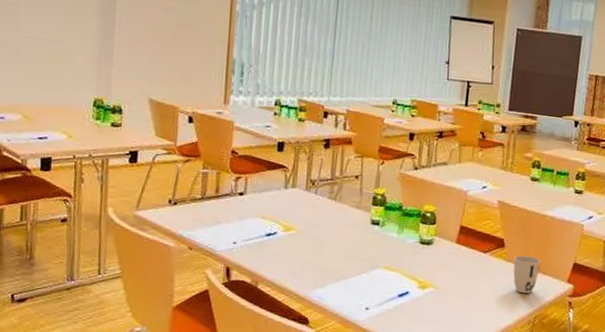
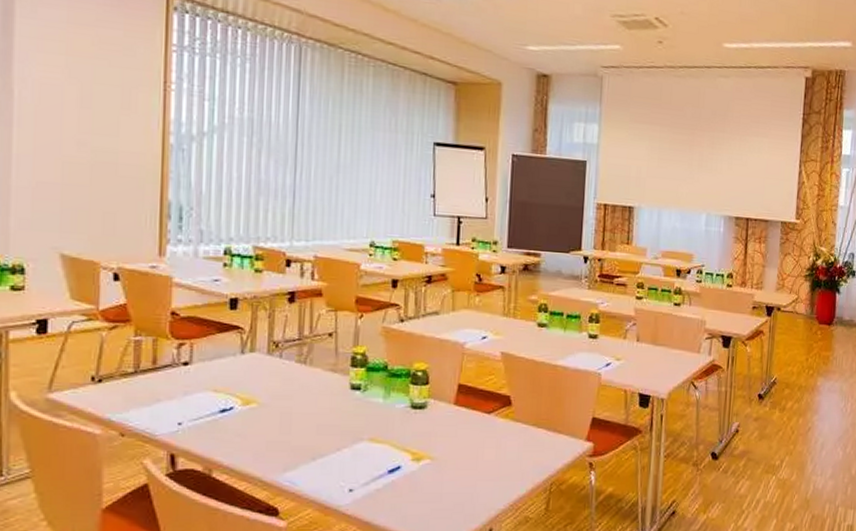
cup: present [513,255,541,294] -> none [523,413,554,458]

